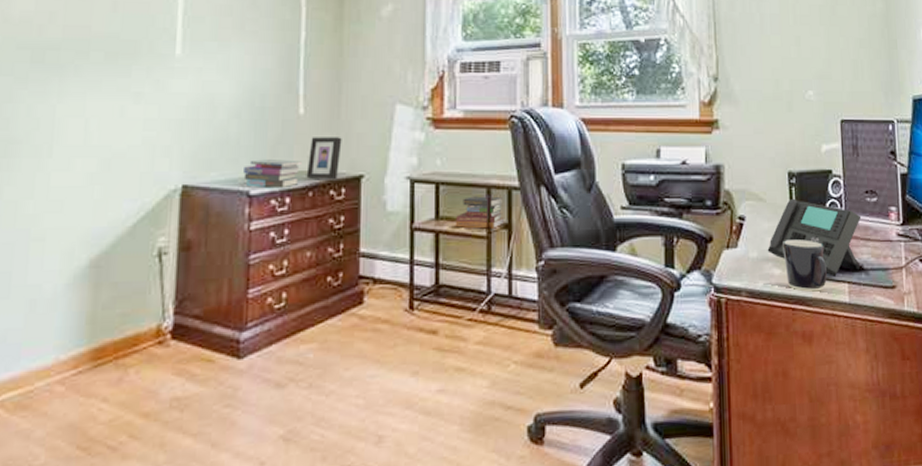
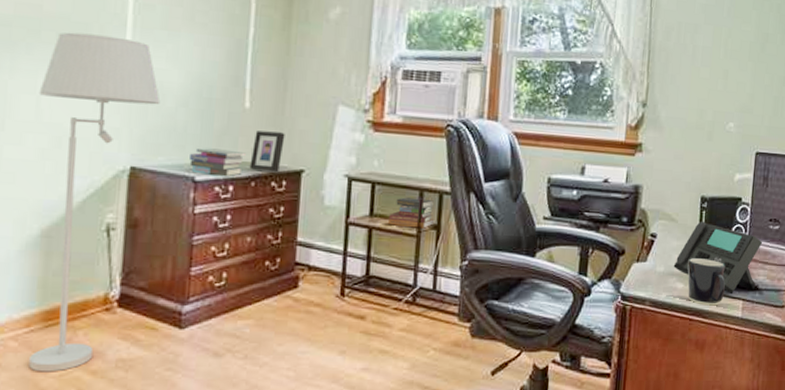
floor lamp: none [77,51,212,419] -> present [29,32,161,372]

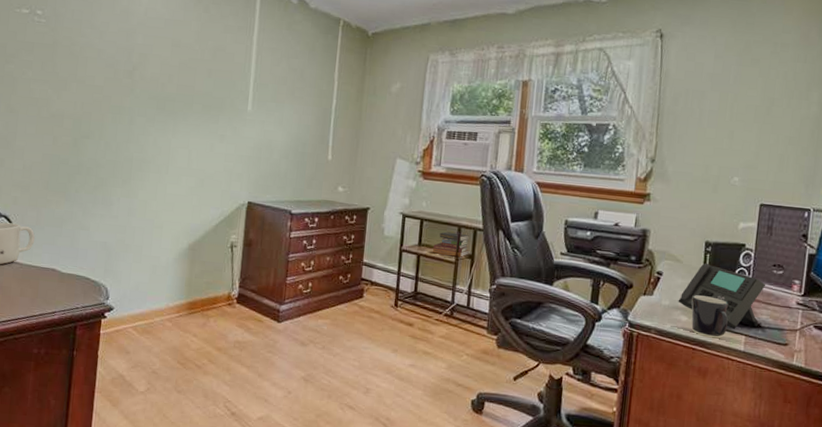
floor lamp: present [29,32,161,372] -> none [178,105,270,347]
books: present [189,148,246,177] -> none [288,189,328,211]
picture frame: present [249,130,285,173] -> none [330,177,357,209]

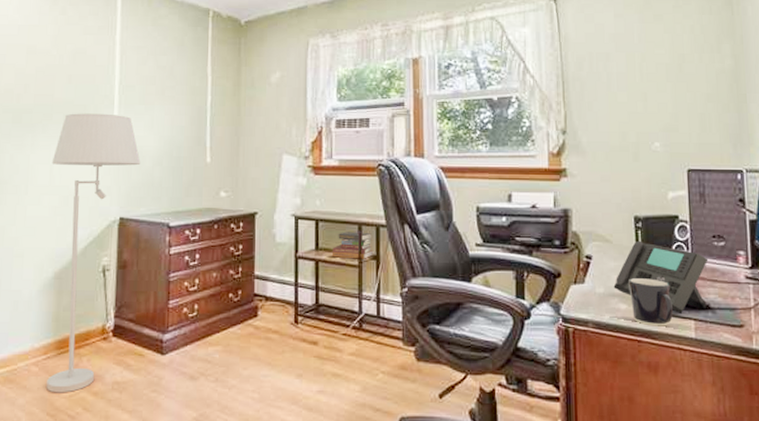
floor lamp: none [178,105,270,347] -> present [46,113,141,393]

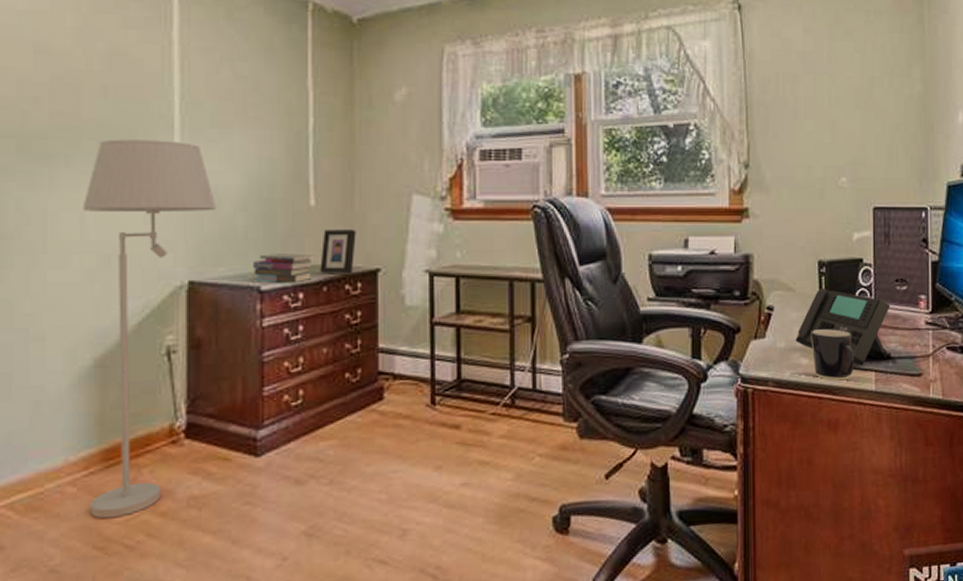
books: none [165,198,209,222] -> present [253,253,314,284]
picture frame: none [212,181,240,216] -> present [320,230,356,275]
books: present [333,232,373,259] -> none [478,289,527,323]

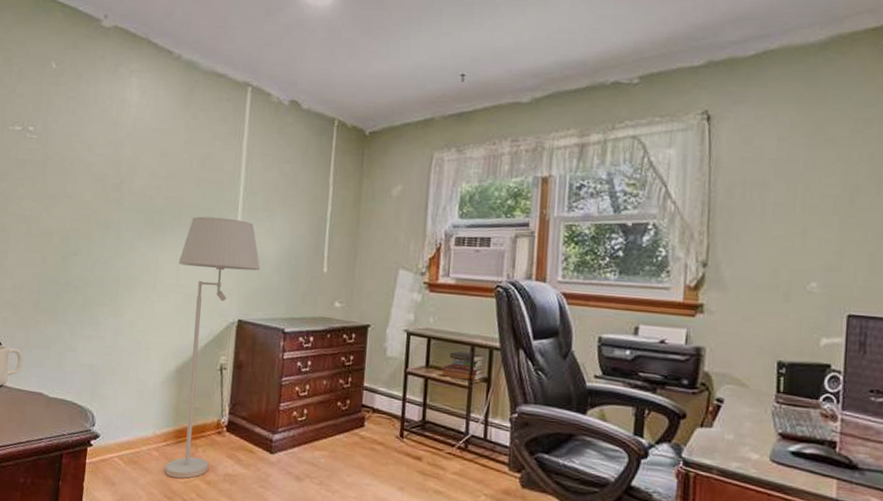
books: present [253,253,314,284] -> none [280,305,323,330]
picture frame: present [320,230,356,275] -> none [326,291,355,327]
books: none [478,289,527,323] -> present [443,351,484,381]
phone: present [795,287,891,367] -> none [745,387,862,472]
mug: present [811,329,854,381] -> none [763,427,813,483]

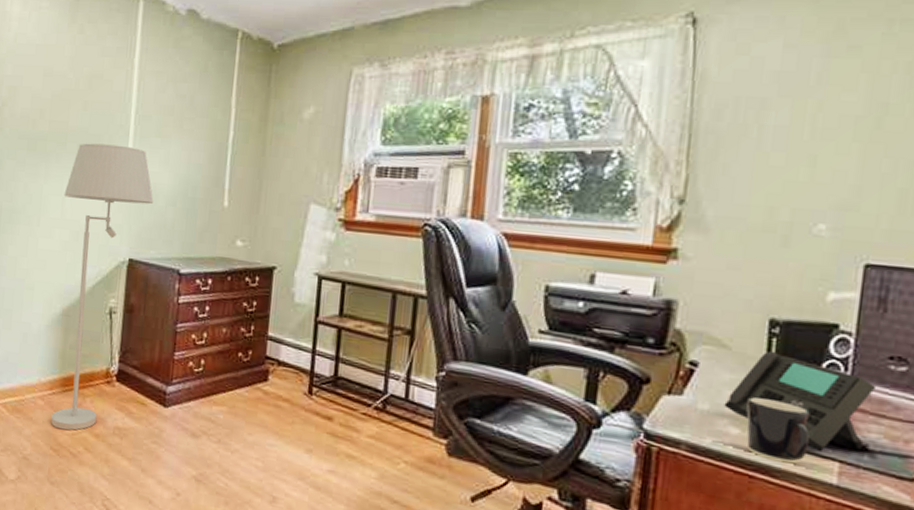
books: present [443,351,484,381] -> none [358,299,408,333]
phone: none [745,387,862,472] -> present [724,350,877,453]
mug: none [763,427,813,483] -> present [746,397,810,464]

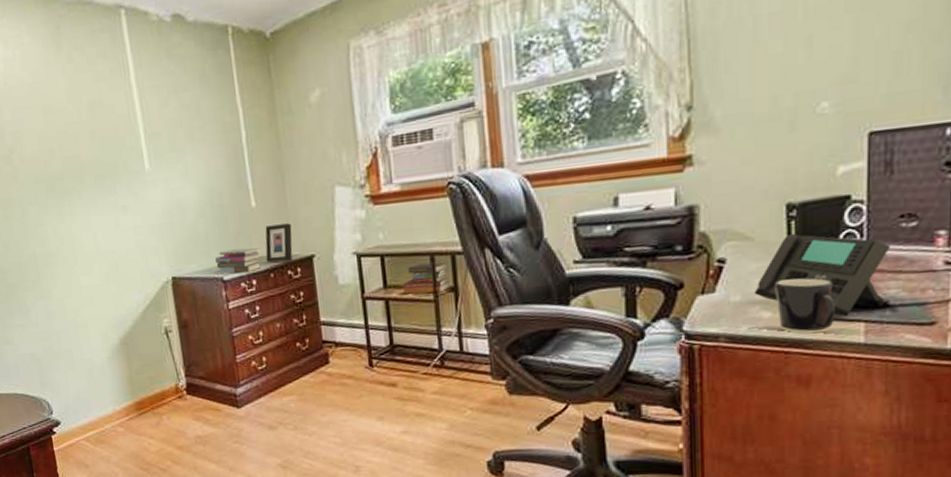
floor lamp: present [51,143,154,431] -> none [93,167,183,450]
books: none [175,243,223,271] -> present [215,248,261,274]
picture frame: none [226,228,259,269] -> present [265,223,293,263]
books: none [358,299,408,333] -> present [403,262,450,294]

